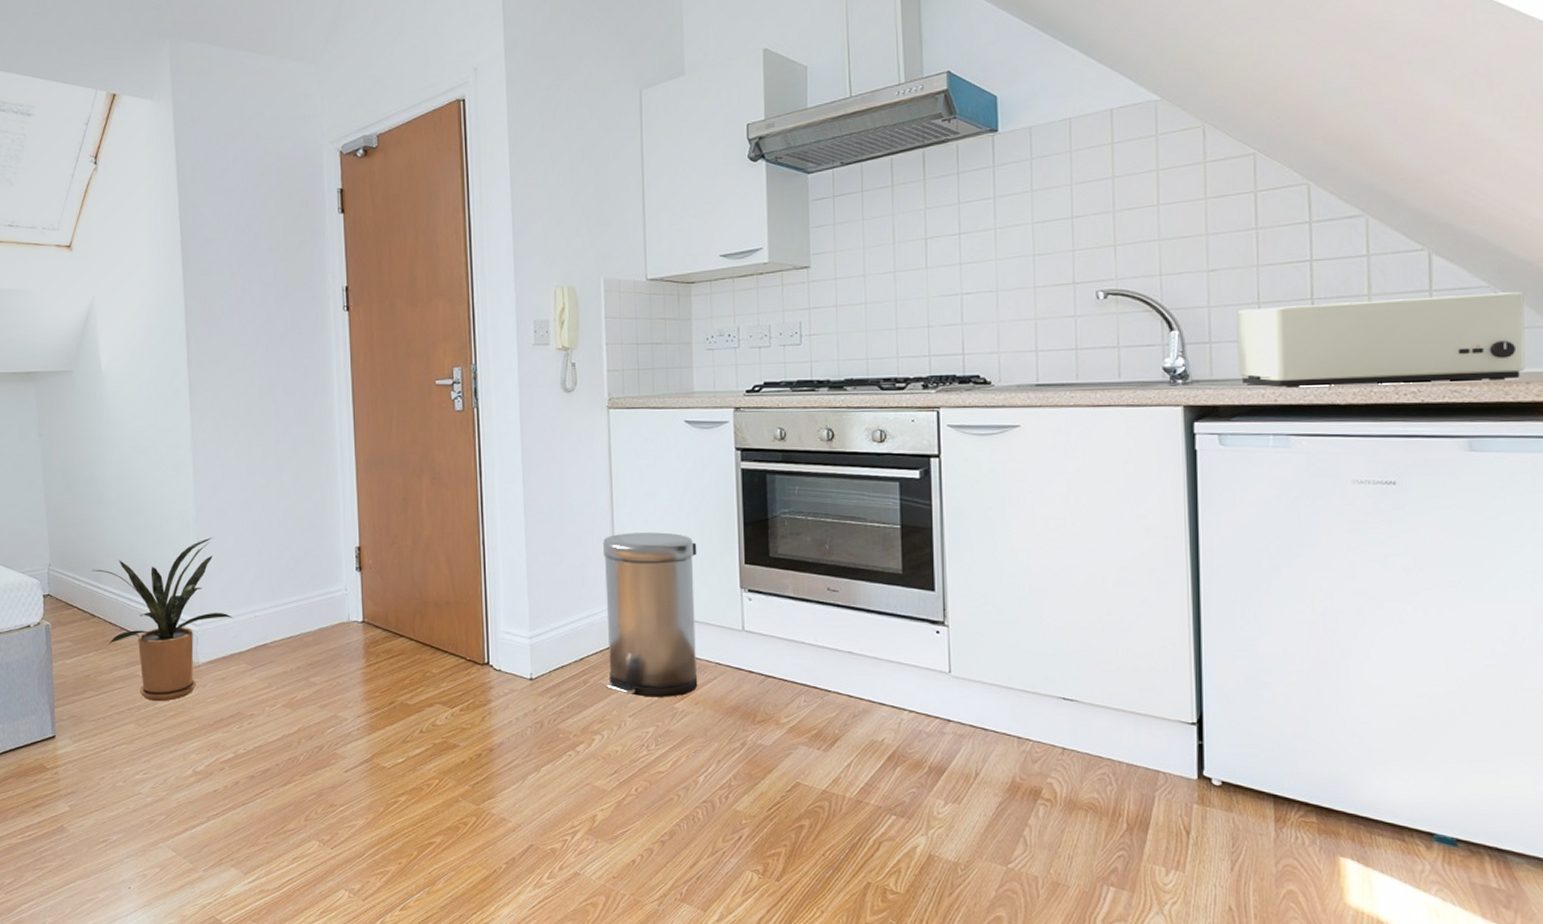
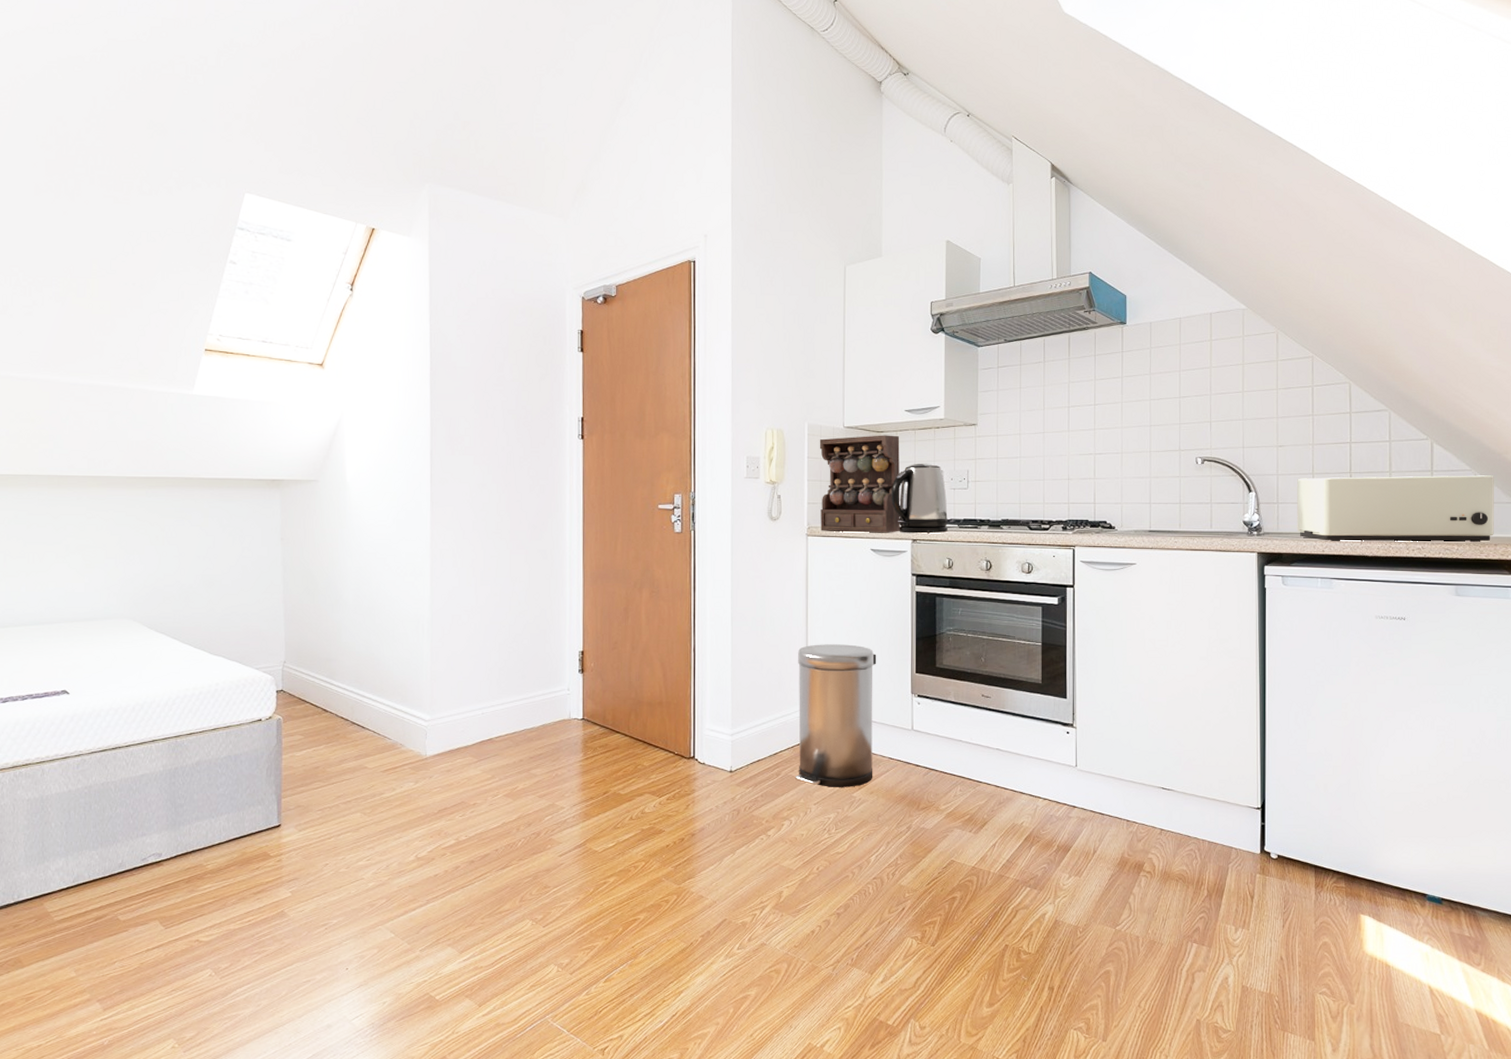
house plant: present [92,537,234,702] -> none [326,639,462,792]
spice rack: none [618,285,719,402] -> present [819,435,900,533]
kettle: none [707,316,779,401] -> present [891,463,949,534]

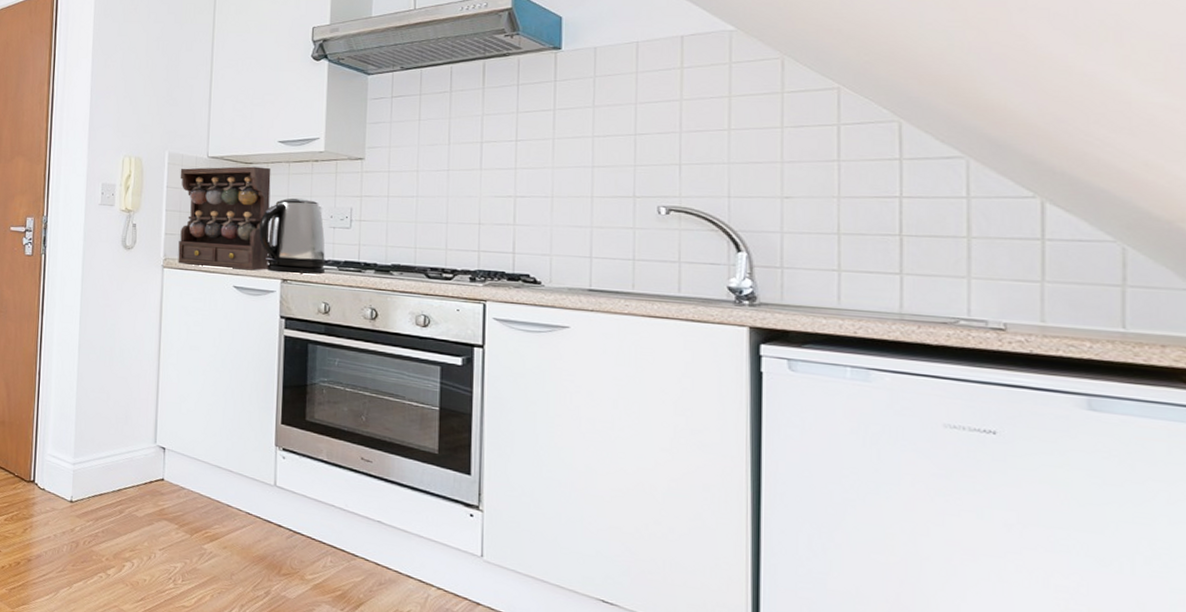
pedal bin: present [794,644,877,787] -> none [139,381,237,538]
toaster: present [1297,475,1494,542] -> none [812,238,1160,340]

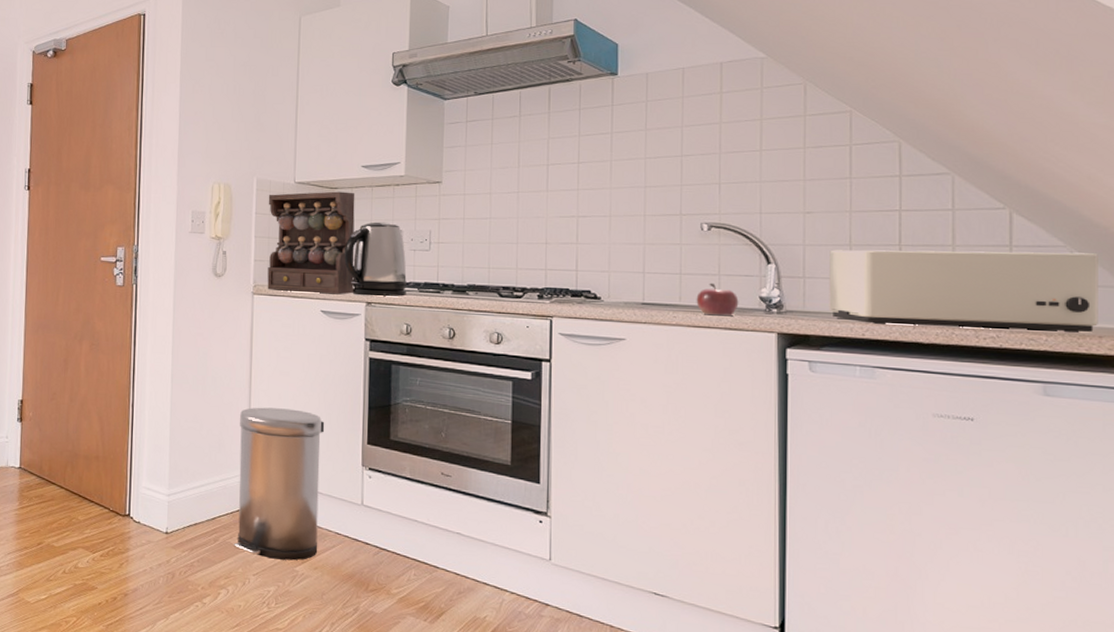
pedal bin: none [139,381,237,538] -> present [233,407,325,561]
fruit: none [652,270,703,306] -> present [696,283,739,315]
toaster: none [812,238,1160,340] -> present [829,249,1098,333]

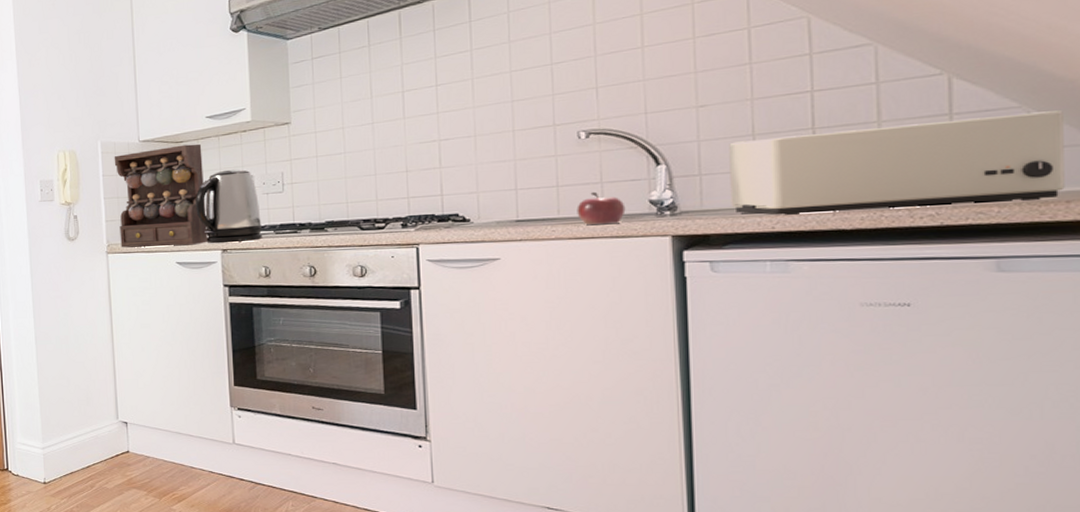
pedal bin: present [233,407,325,561] -> none [105,359,193,500]

